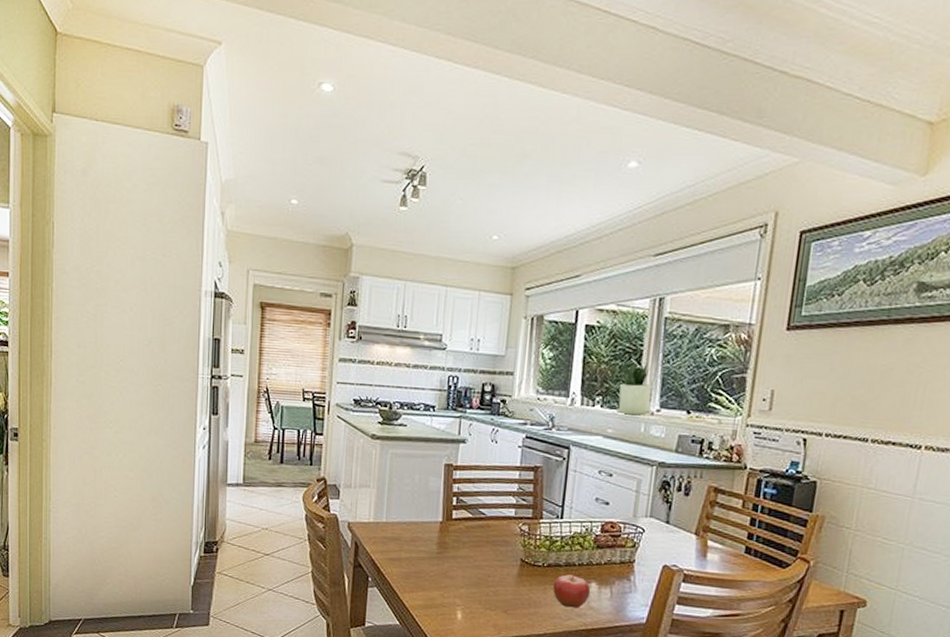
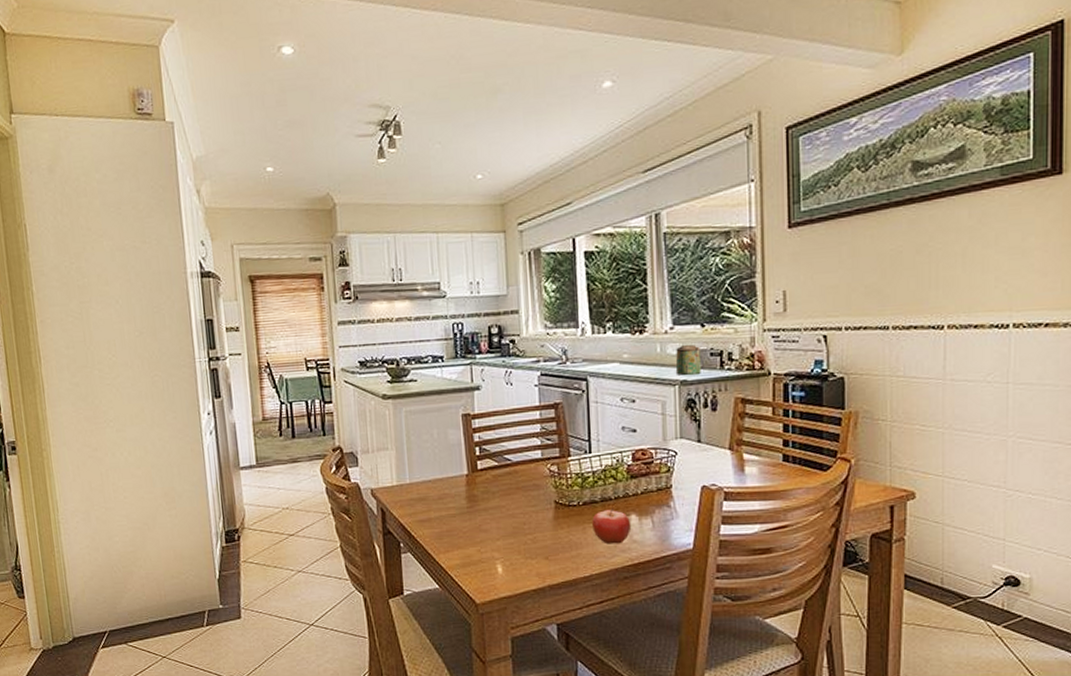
planter: present [616,363,653,416] -> none [628,281,666,338]
canister: none [655,428,683,460] -> present [675,344,701,376]

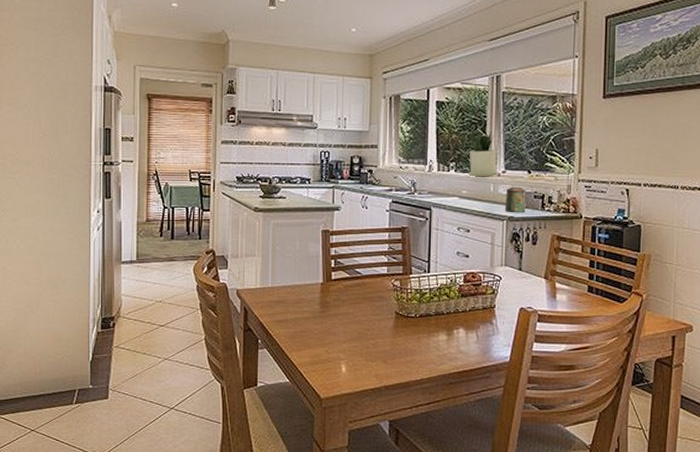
fruit: present [592,508,632,545] -> none [426,322,459,353]
planter: none [628,281,666,338] -> present [468,131,499,177]

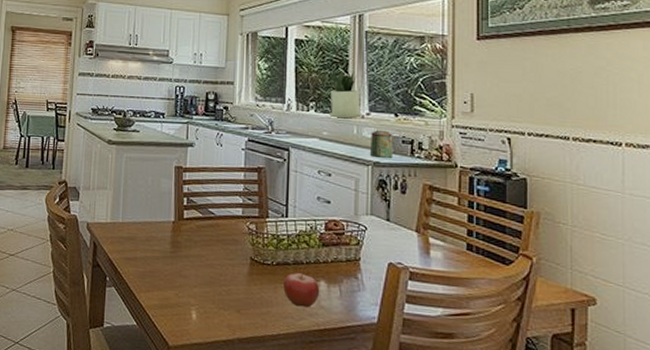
fruit: none [426,322,459,353] -> present [283,272,320,308]

